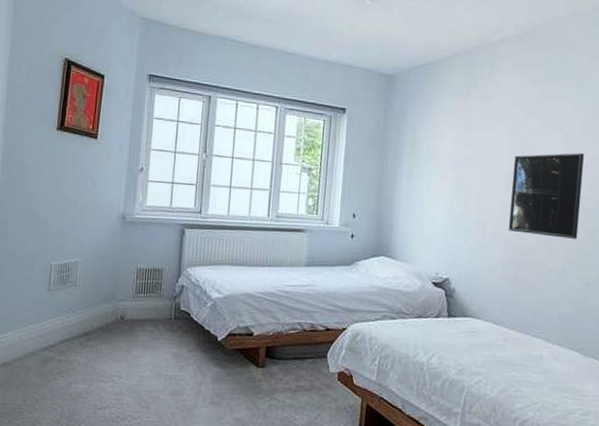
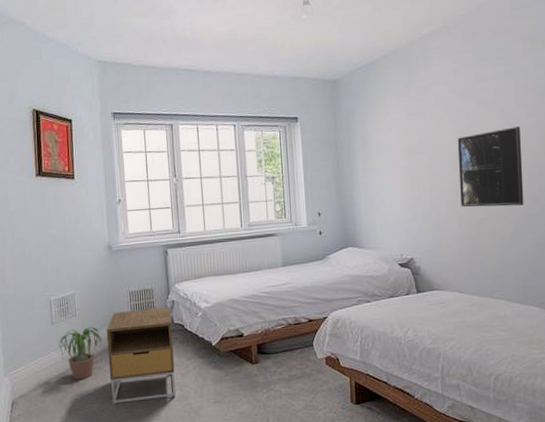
potted plant: none [48,300,102,356] -> present [56,327,105,380]
nightstand: none [100,288,179,391] -> present [106,307,176,405]

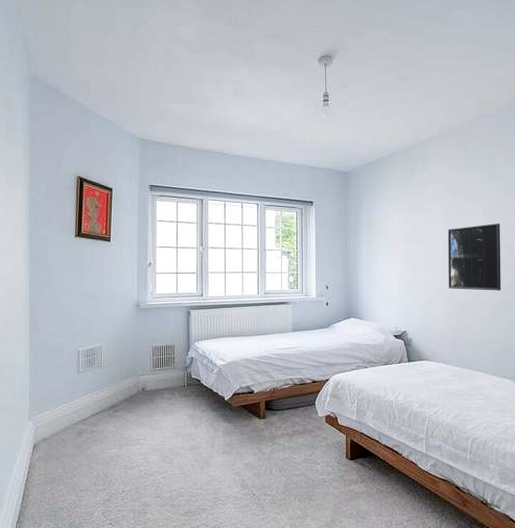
potted plant: present [56,327,105,380] -> none [80,378,126,426]
nightstand: present [106,307,176,405] -> none [128,363,189,451]

